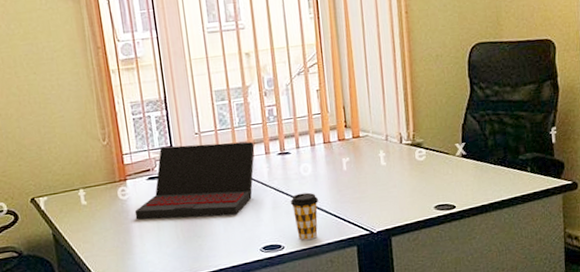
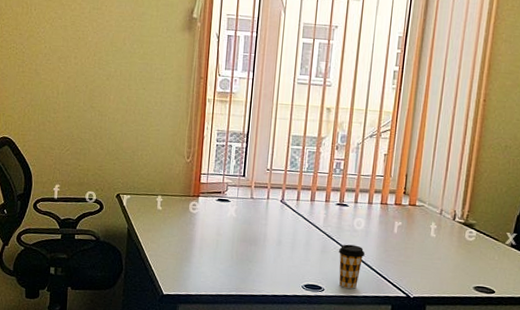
laptop: present [134,141,255,220] -> none [199,174,317,250]

